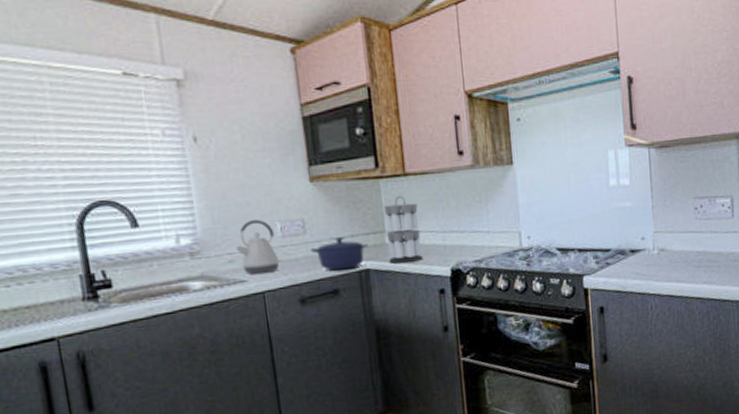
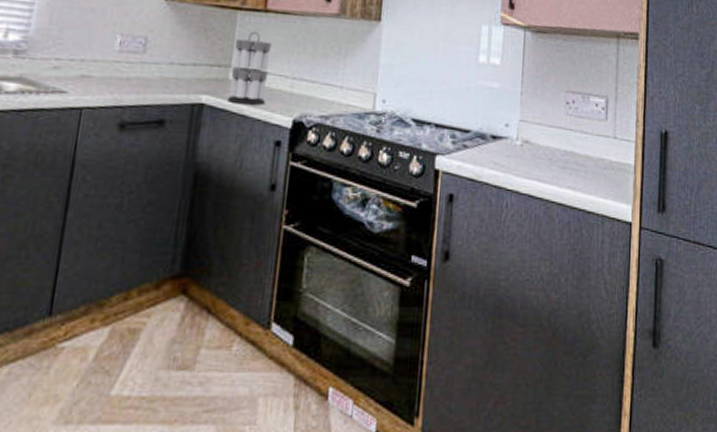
kettle: present [236,219,281,275] -> none [66,27,113,89]
cooking pot: present [310,237,368,271] -> none [145,63,209,100]

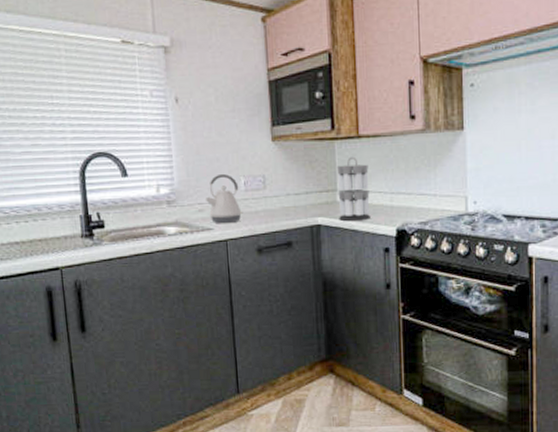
kettle: none [66,27,113,89] -> present [205,173,243,224]

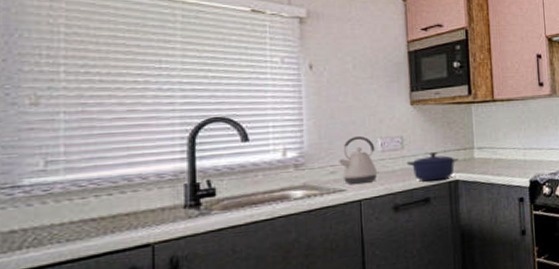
cooking pot: none [268,194,320,224] -> present [406,152,458,182]
spice rack: present [336,156,370,222] -> none [473,118,506,176]

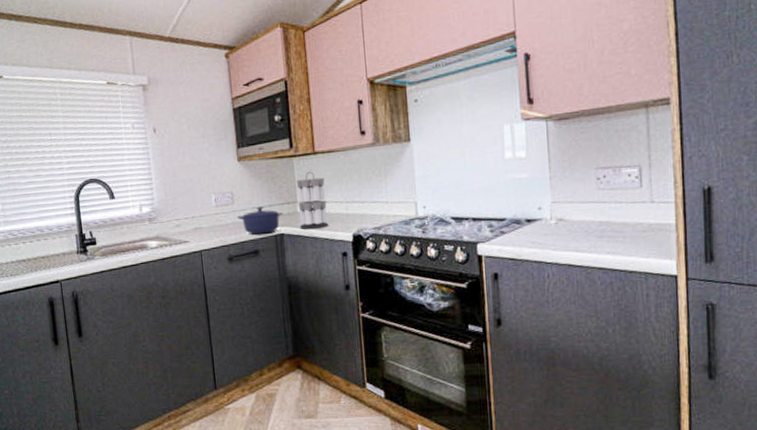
kettle: present [339,135,379,185] -> none [182,192,215,237]
spice rack: none [473,118,506,176] -> present [296,171,329,230]

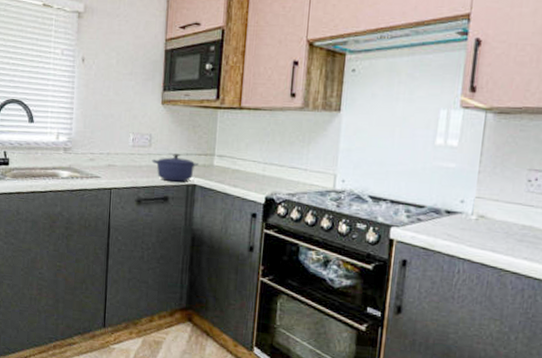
spice rack: present [296,171,329,230] -> none [213,126,246,186]

